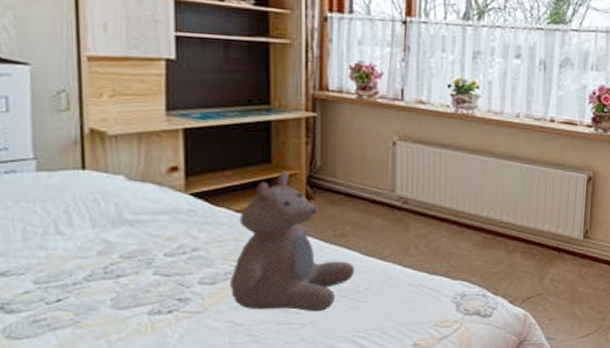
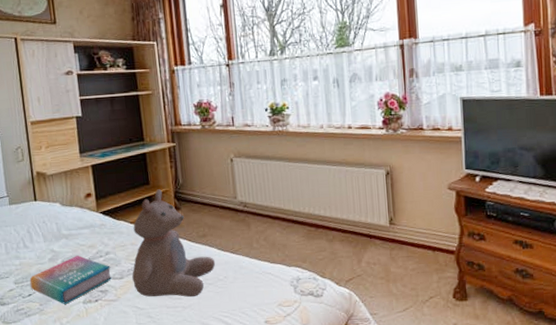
book: none [60,250,199,315] -> present [29,255,113,304]

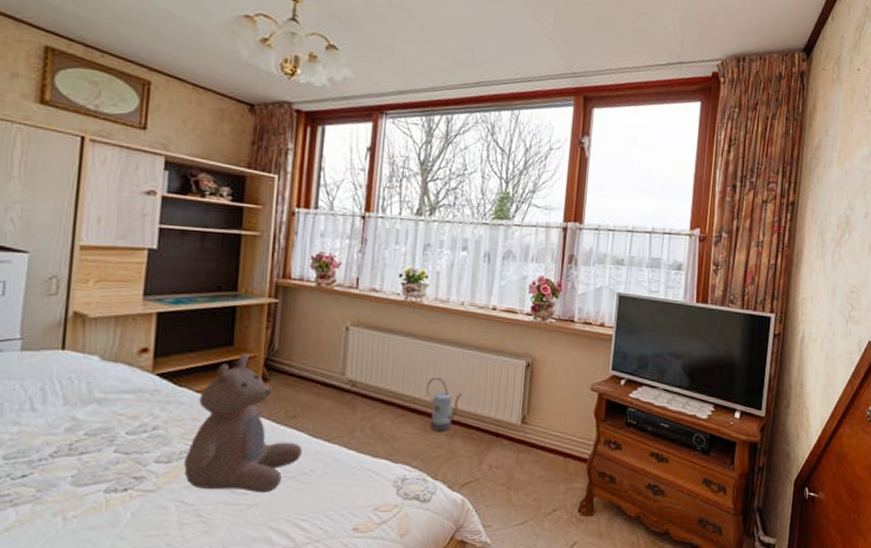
book: present [29,255,113,304] -> none [27,428,157,492]
watering can: none [303,192,335,238] -> present [426,377,462,432]

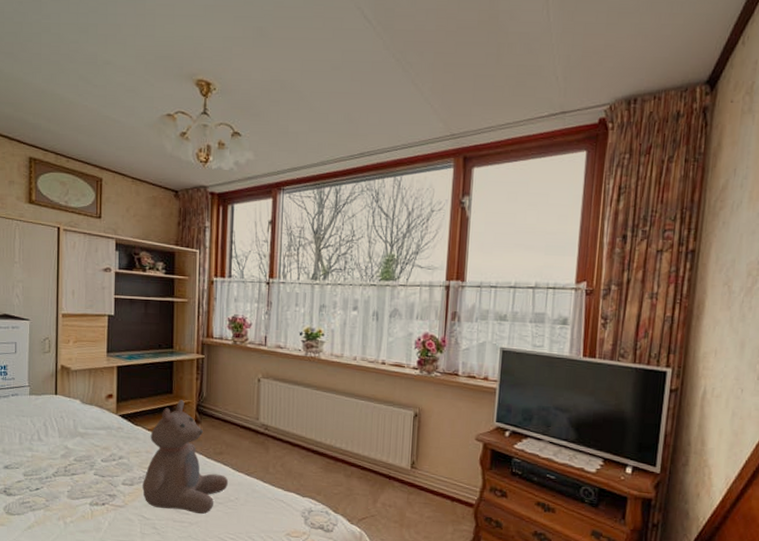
watering can: present [426,377,462,432] -> none [326,423,357,472]

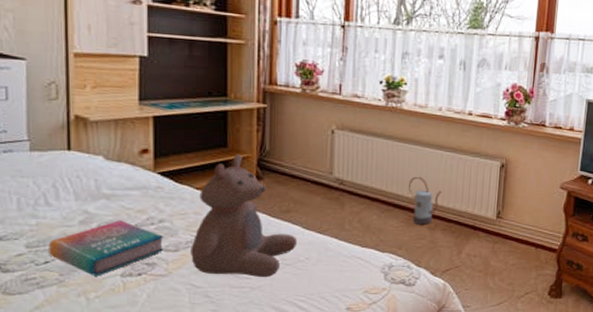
book: none [39,456,123,504] -> present [48,220,164,276]
watering can: none [326,423,357,472] -> present [409,176,442,225]

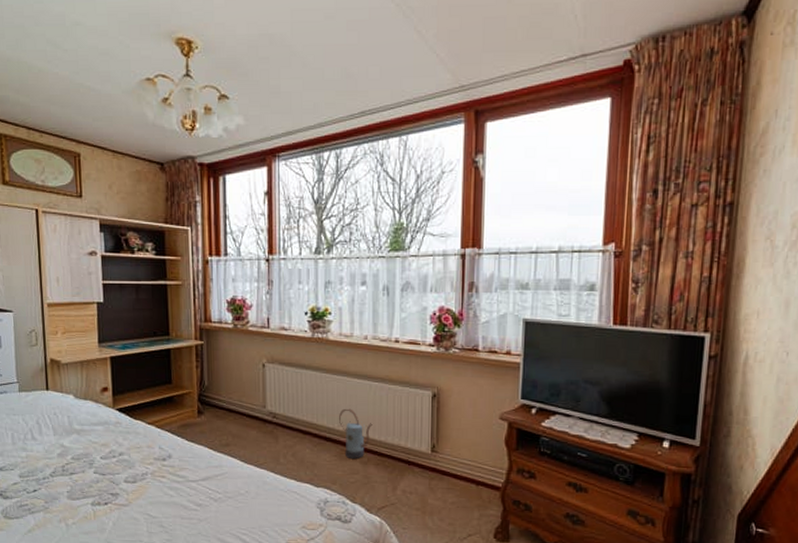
book: present [48,220,164,276] -> none [35,453,125,504]
bear: present [191,154,298,278] -> none [146,390,238,510]

